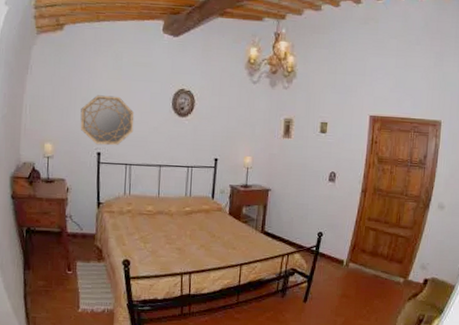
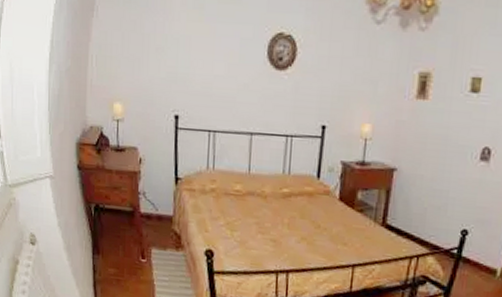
home mirror: present [80,95,135,146] -> none [154,42,220,107]

